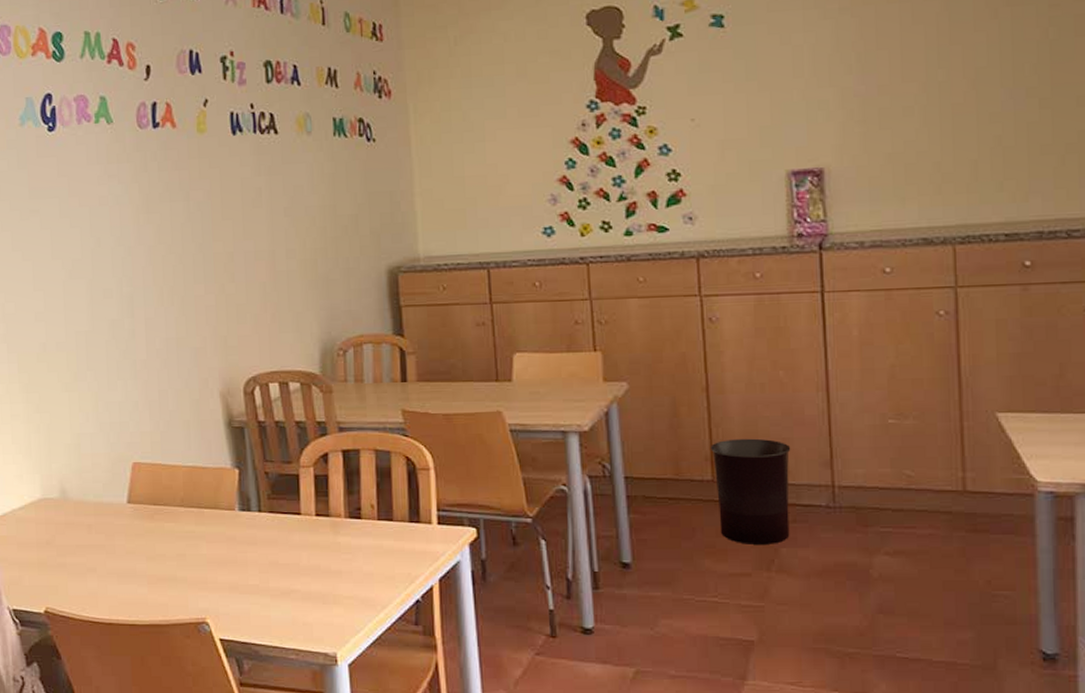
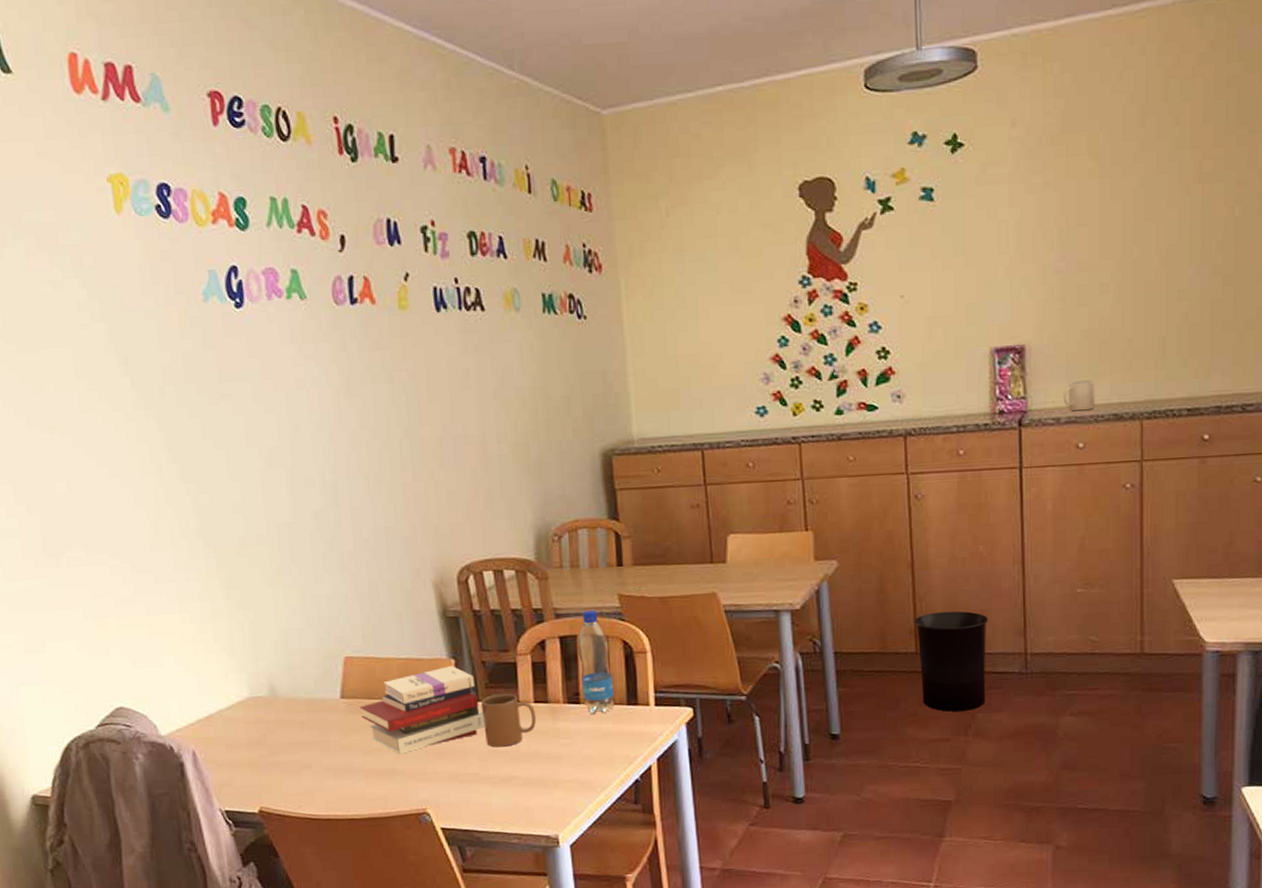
books: none [145,474,266,561] -> present [359,665,485,754]
mug: none [262,505,317,559] -> present [480,693,536,747]
bottle: none [359,425,397,531] -> present [577,611,615,715]
mug: none [866,203,902,235] -> present [1063,380,1095,412]

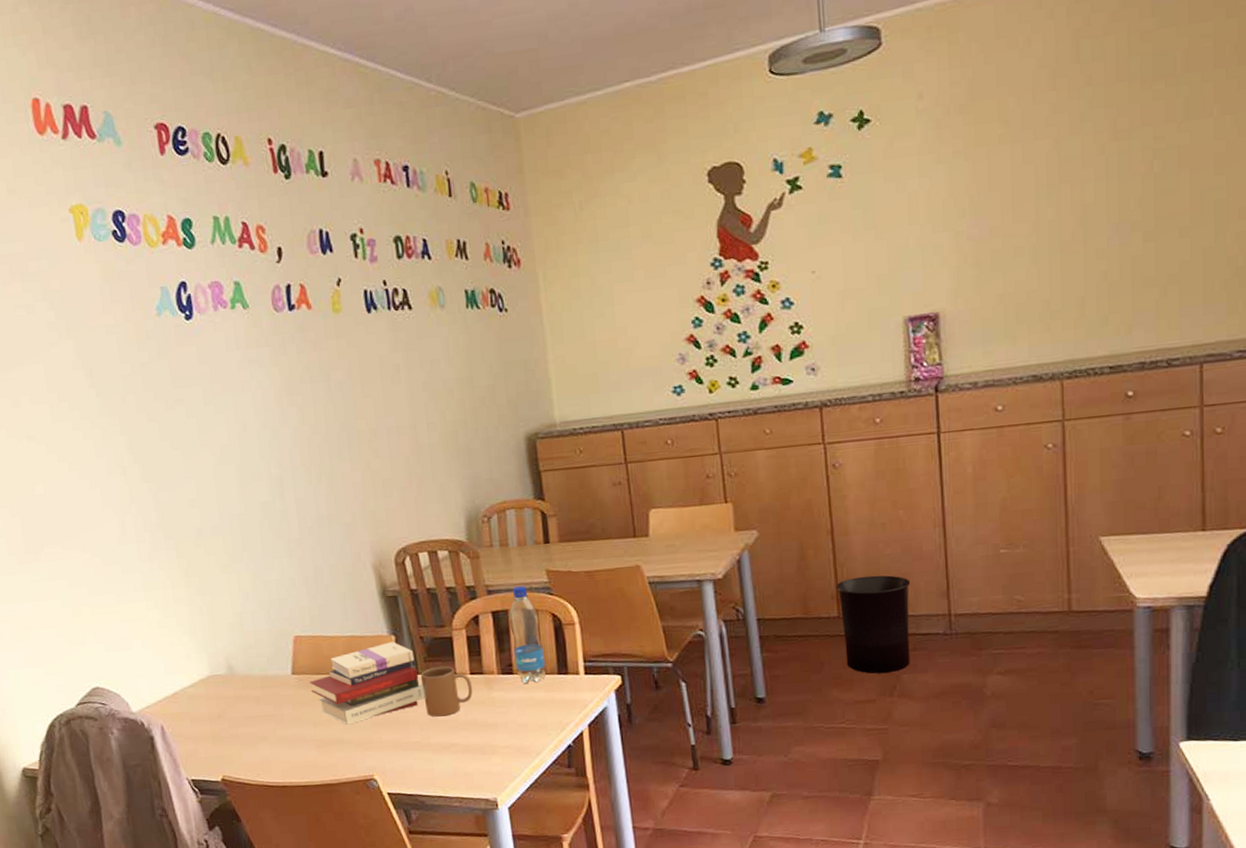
mug: present [1063,380,1095,412] -> none [980,343,1013,375]

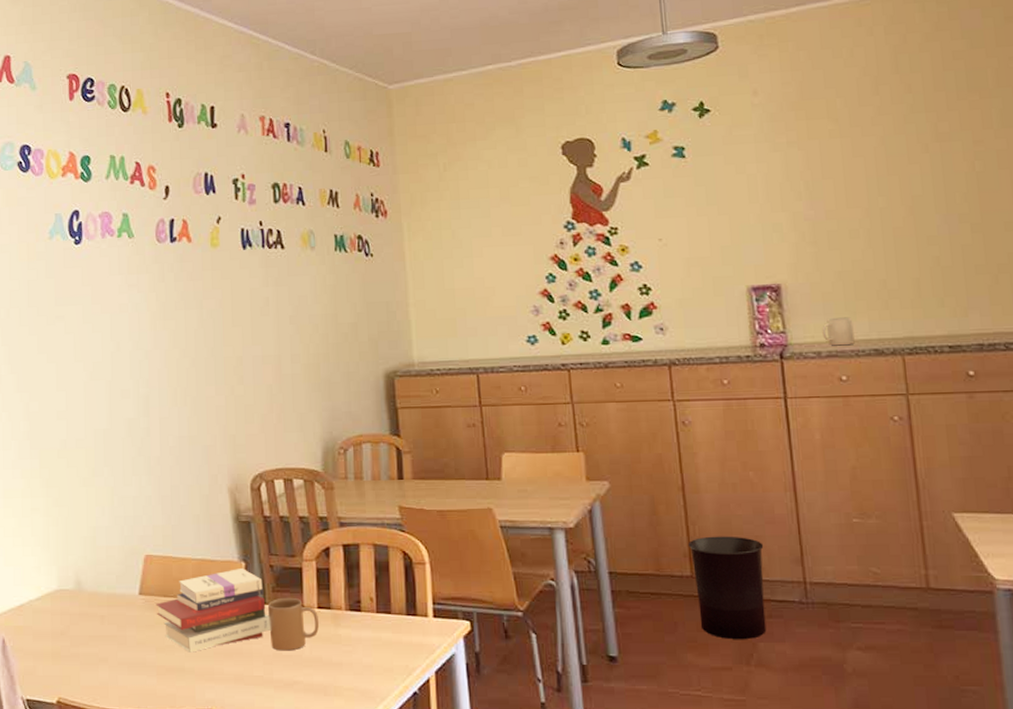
bottle: present [508,586,547,685] -> none [359,521,395,623]
mug: none [980,343,1013,375] -> present [822,317,855,346]

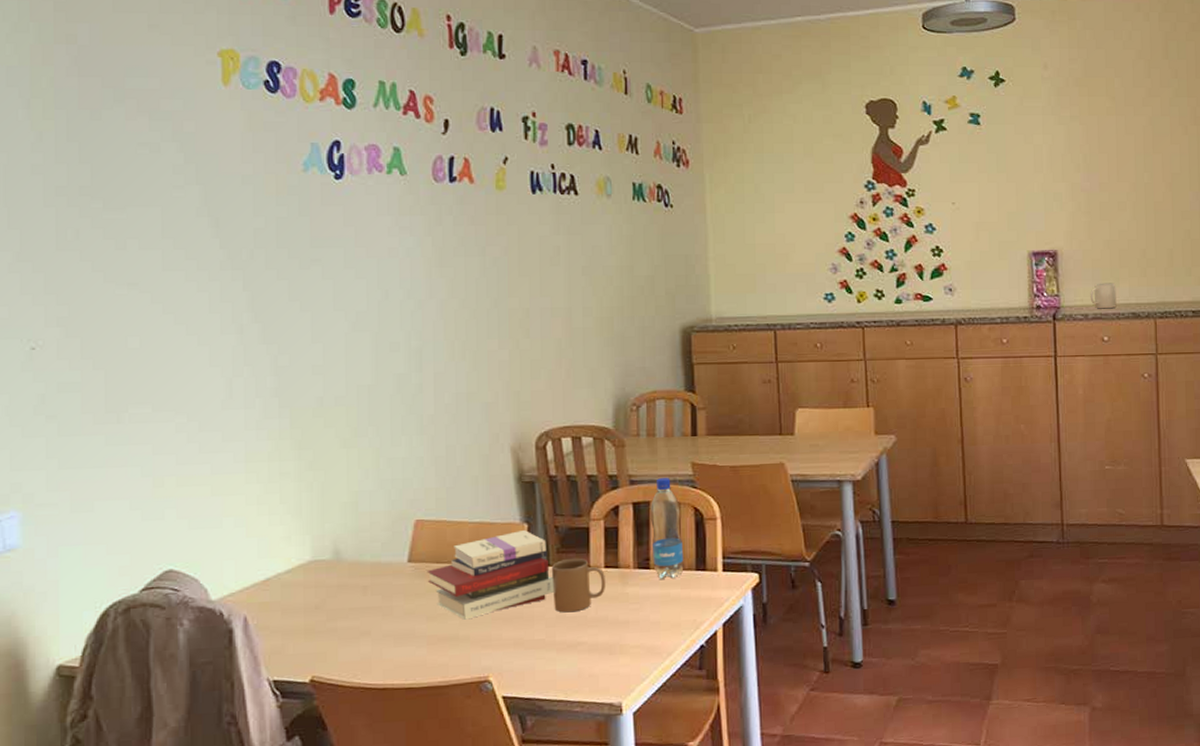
bottle: none [359,521,395,623] -> present [649,478,684,580]
waste bin: present [687,536,767,639] -> none [963,484,1030,578]

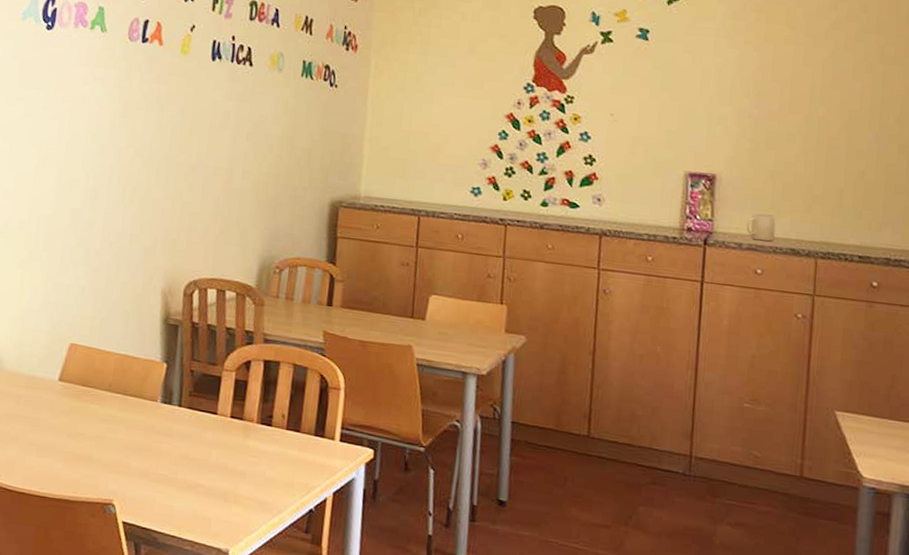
books: present [427,529,554,620] -> none [73,368,183,443]
mug: present [551,558,605,613] -> none [180,402,230,455]
bottle: present [649,478,684,580] -> none [275,341,308,441]

